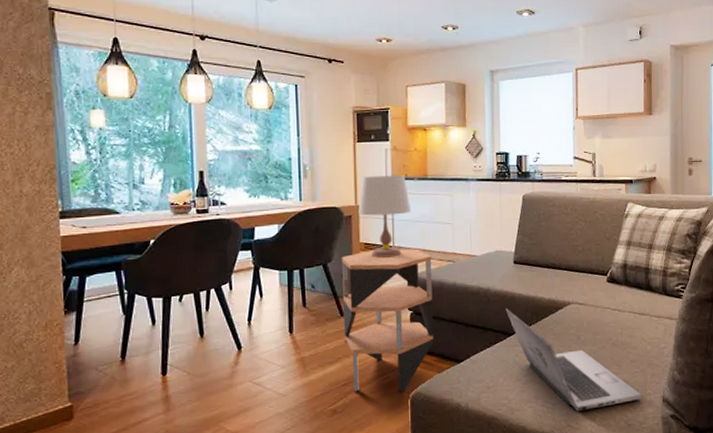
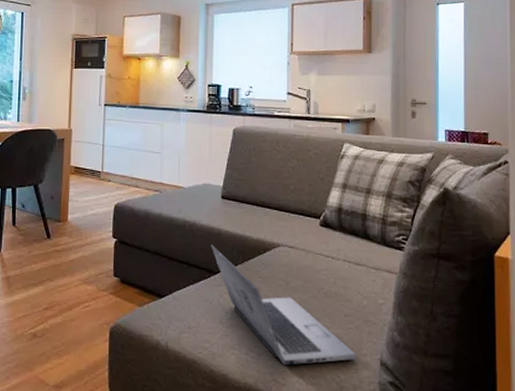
side table: present [342,248,434,393] -> none [49,175,139,323]
table lamp: present [358,175,412,258] -> none [71,101,122,183]

